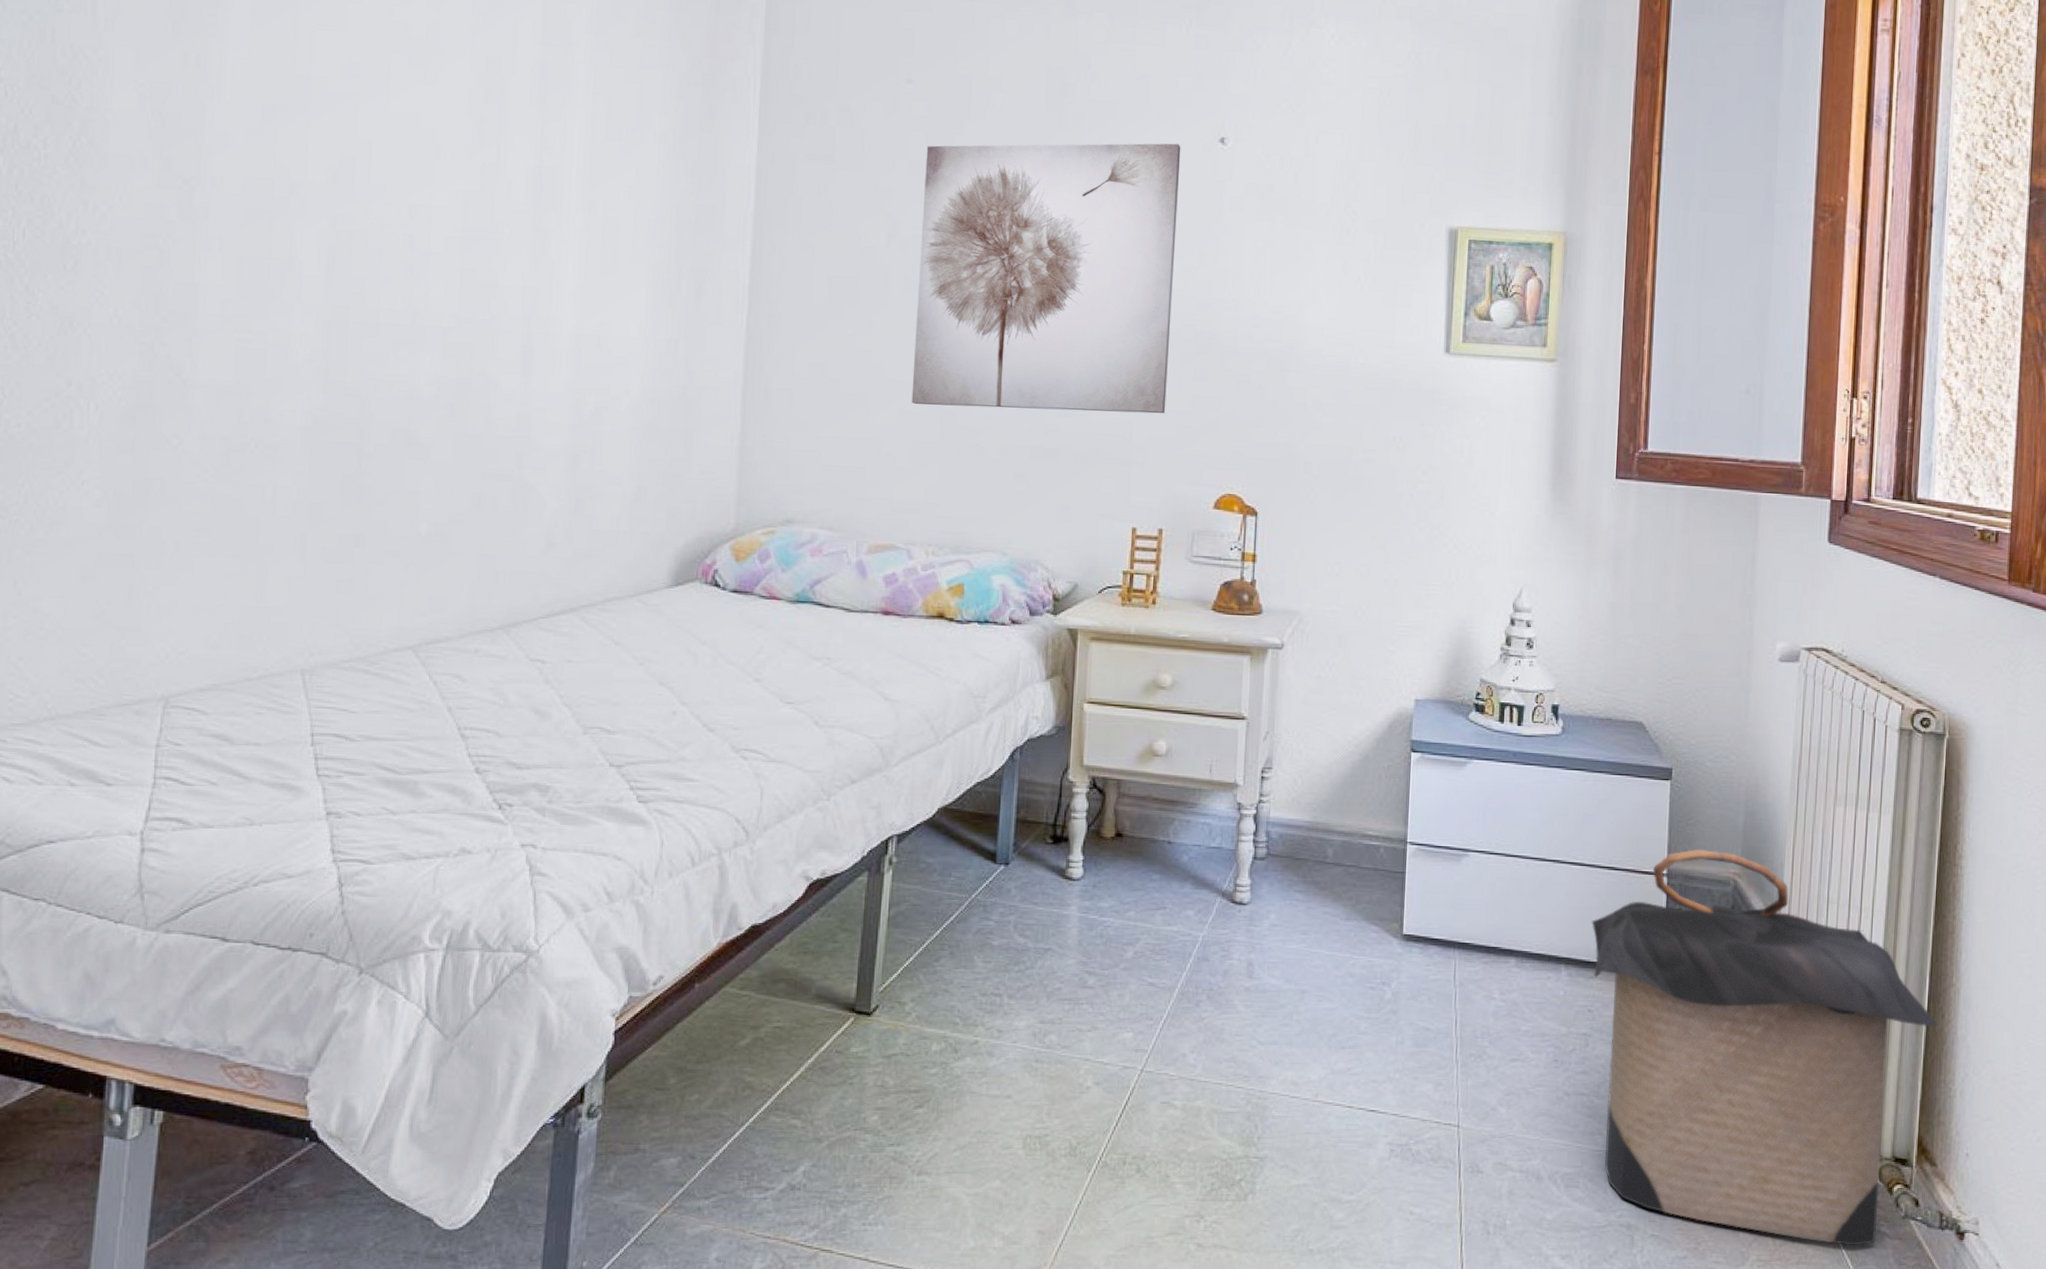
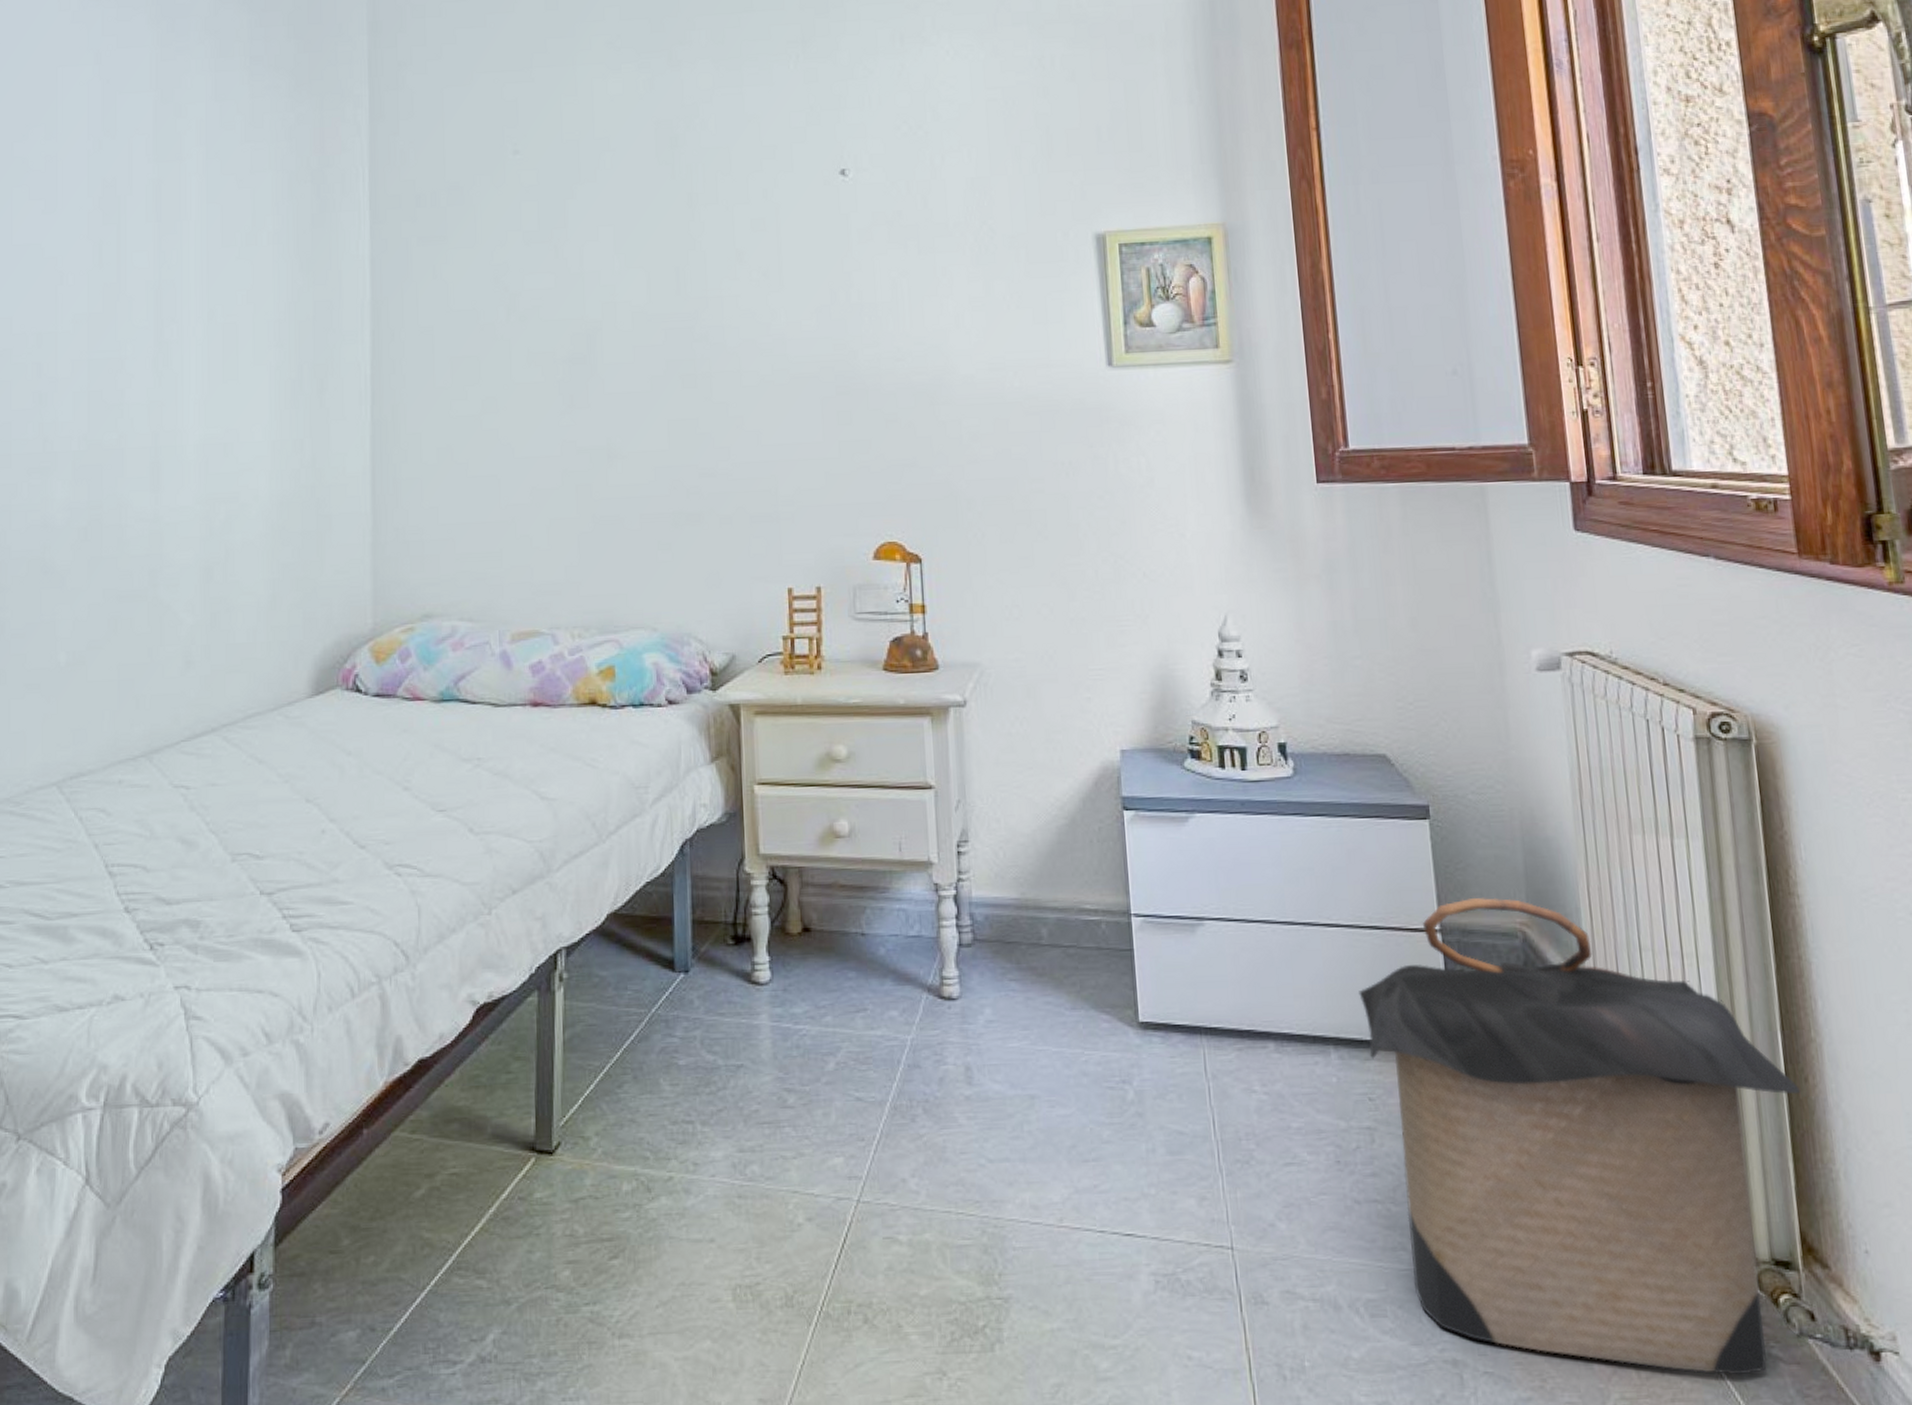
wall art: present [911,143,1181,414] -> none [539,181,812,481]

